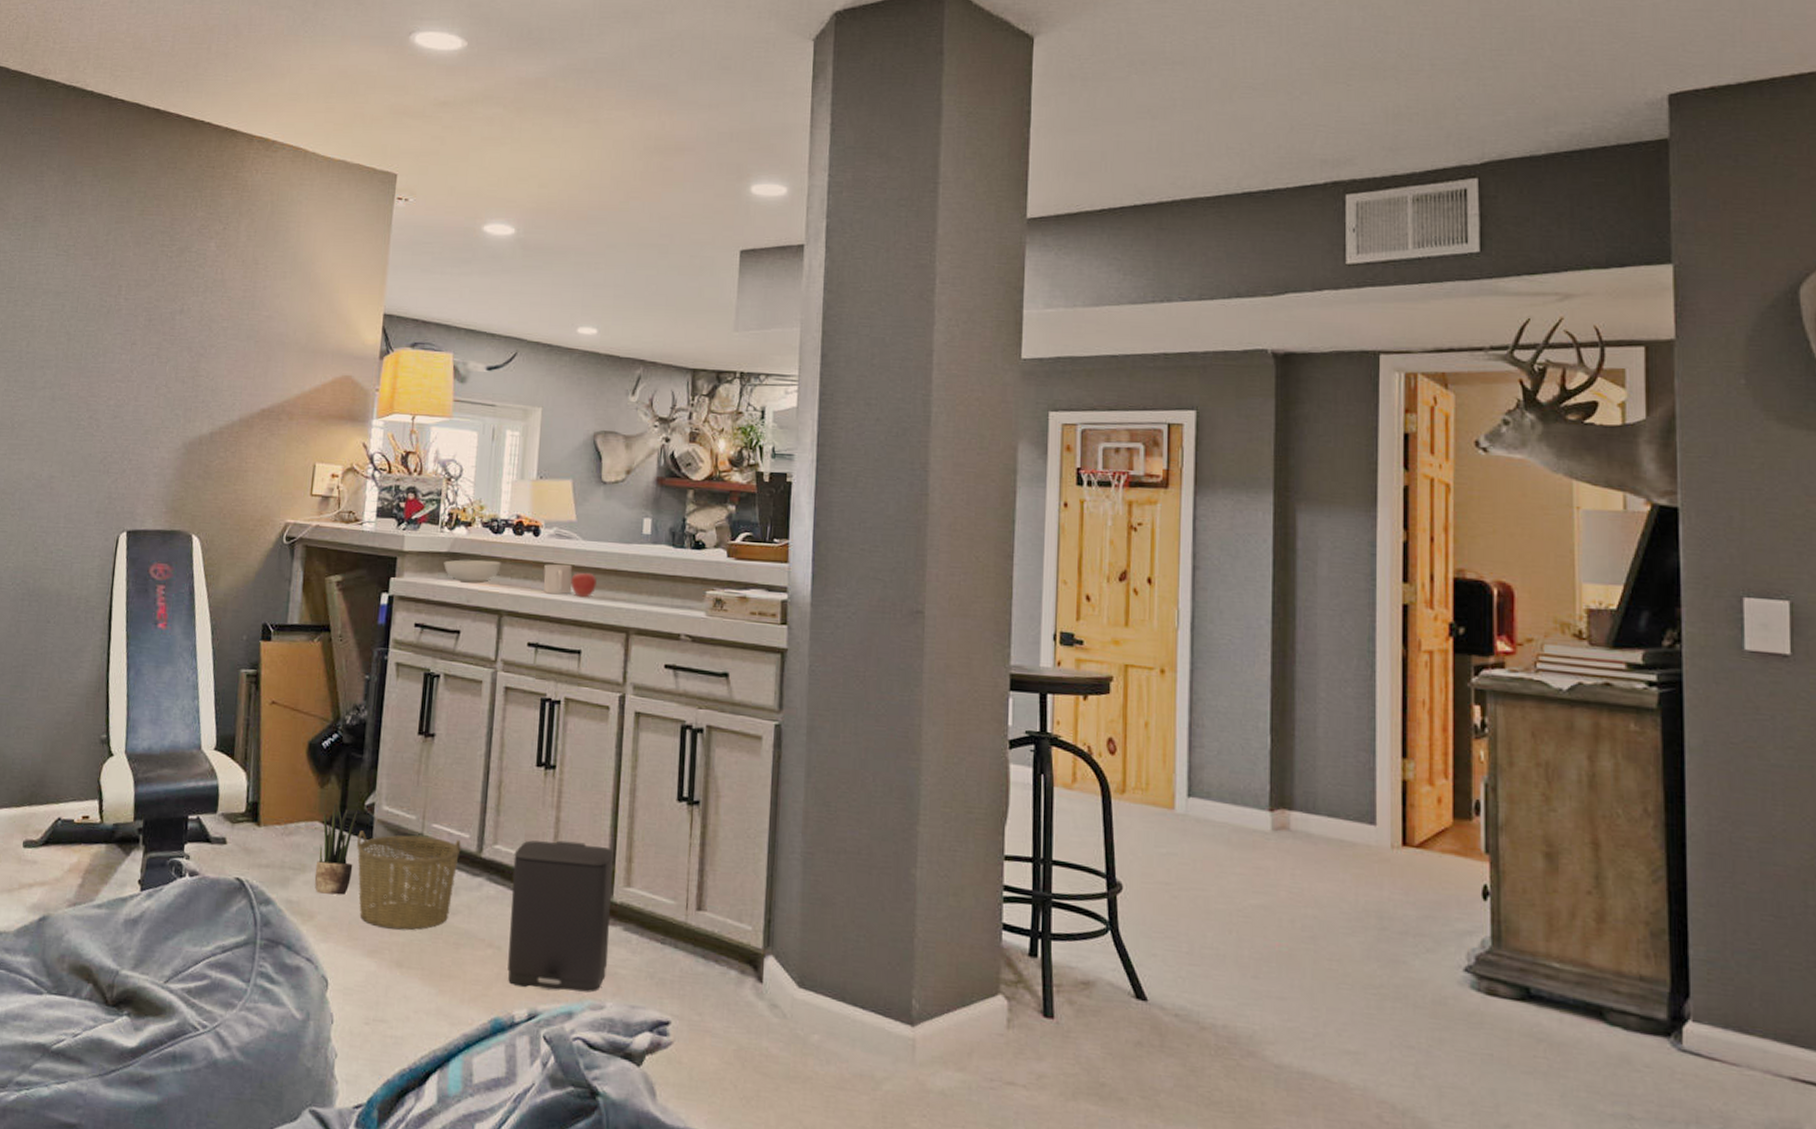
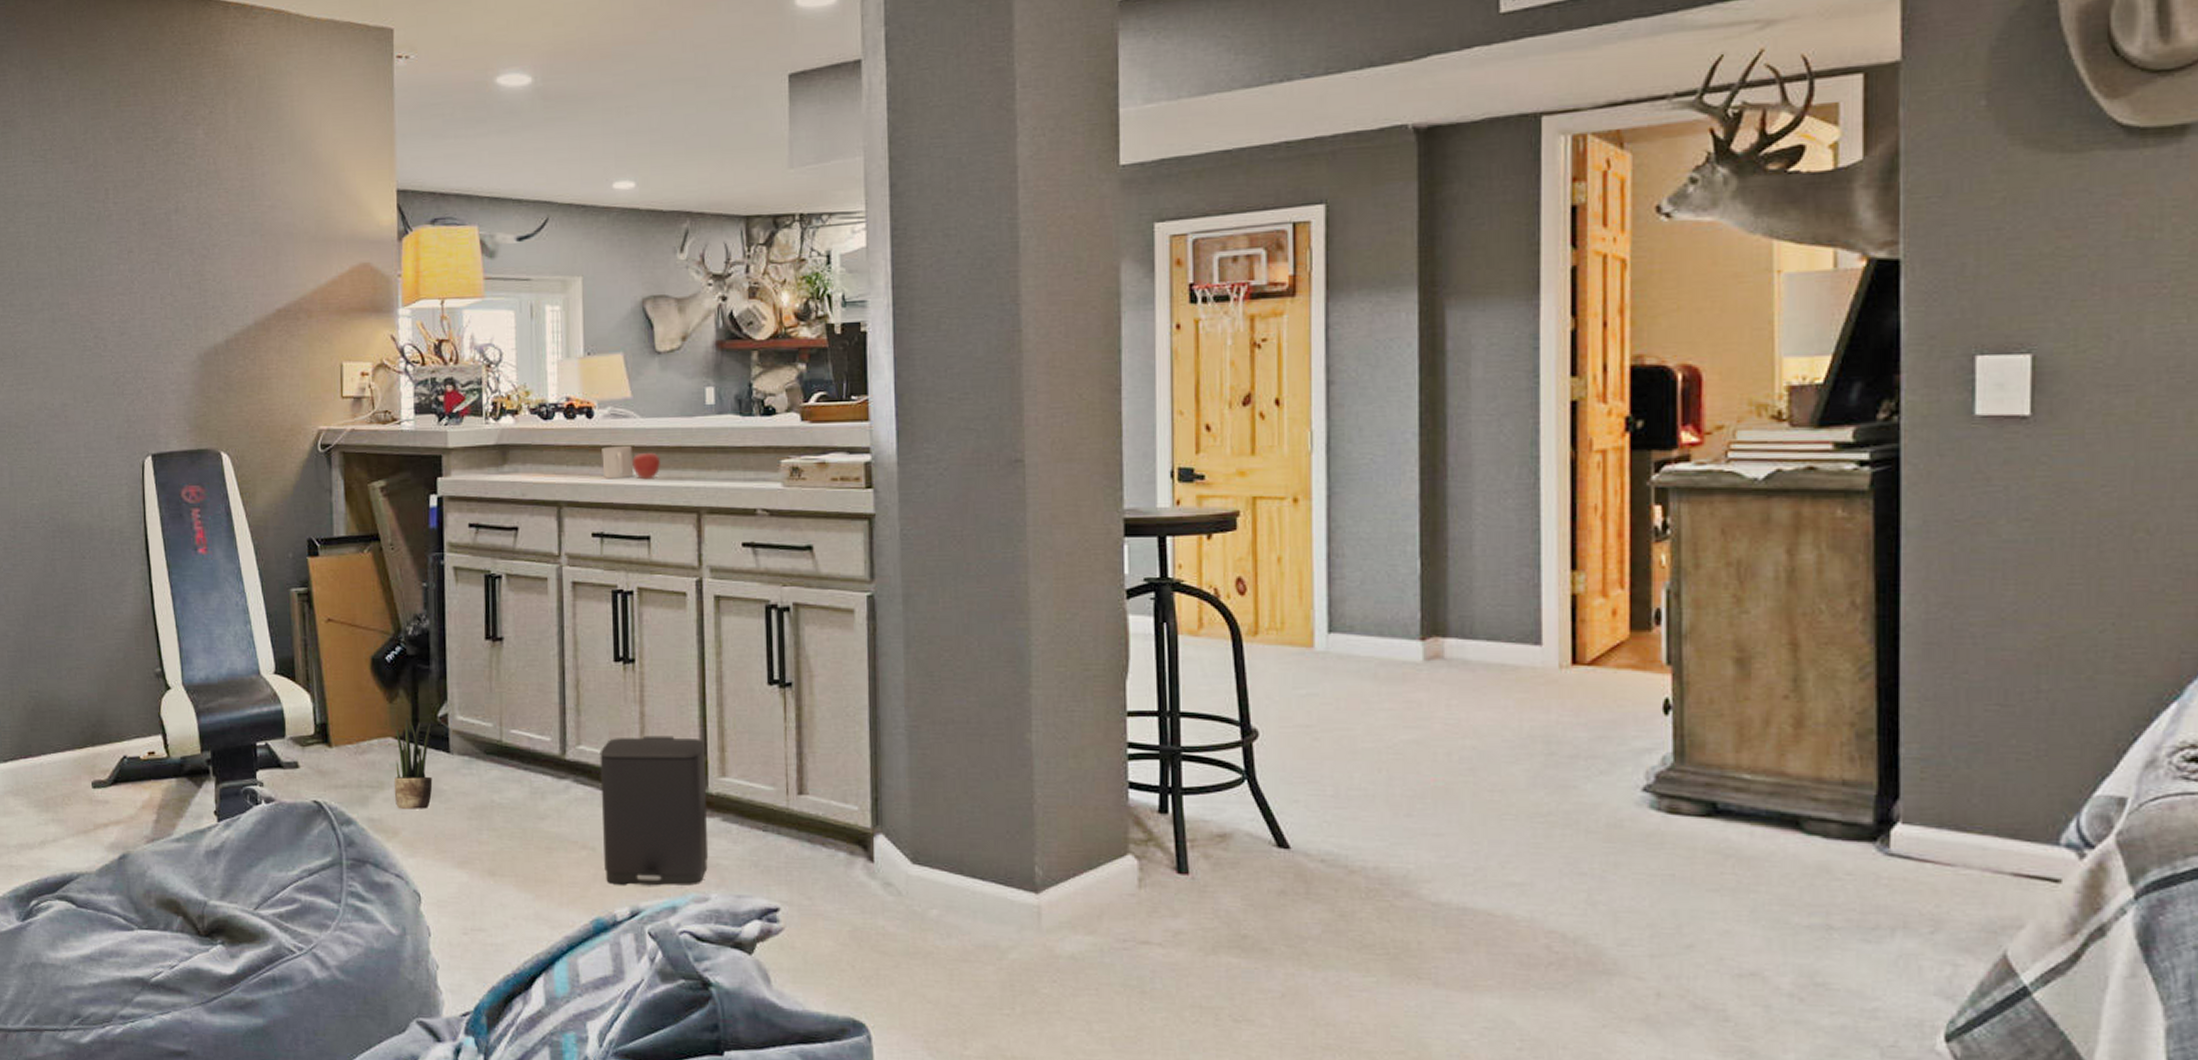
basket: present [356,830,461,930] -> none [433,743,543,839]
bowl: present [443,559,501,584] -> none [491,449,555,477]

